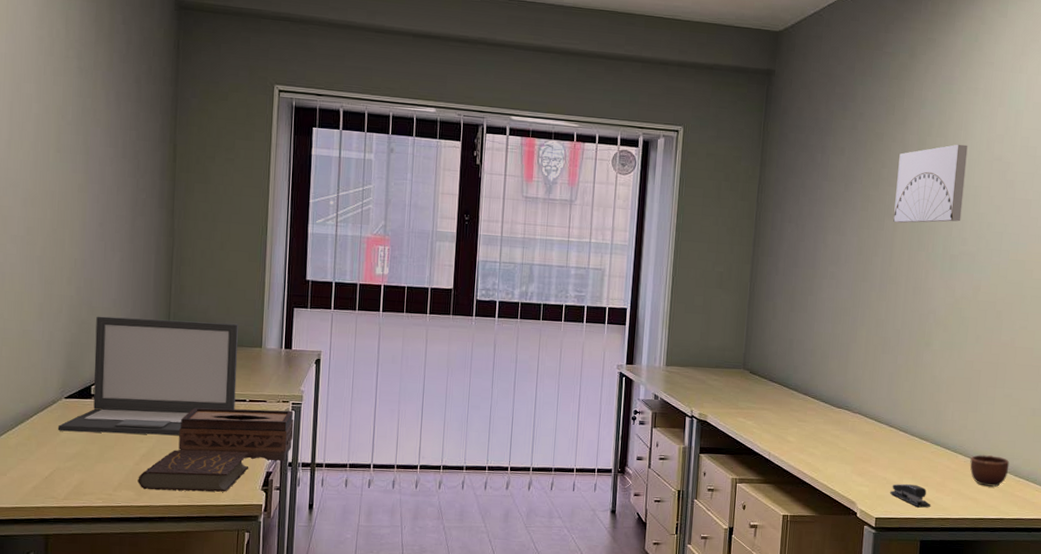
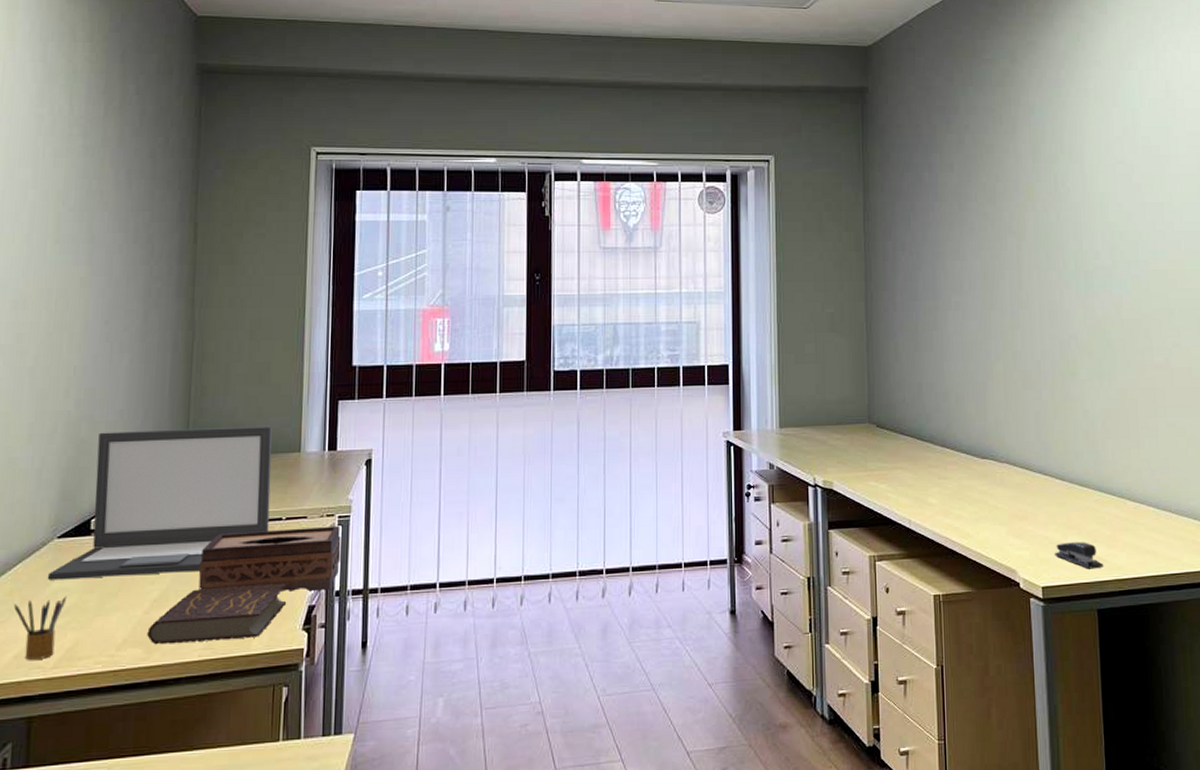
pencil box: none [31,444,74,492] -> present [13,596,67,660]
wall art: present [893,144,968,223] -> none [1013,149,1090,240]
mug: present [970,455,1010,487] -> none [1140,497,1186,535]

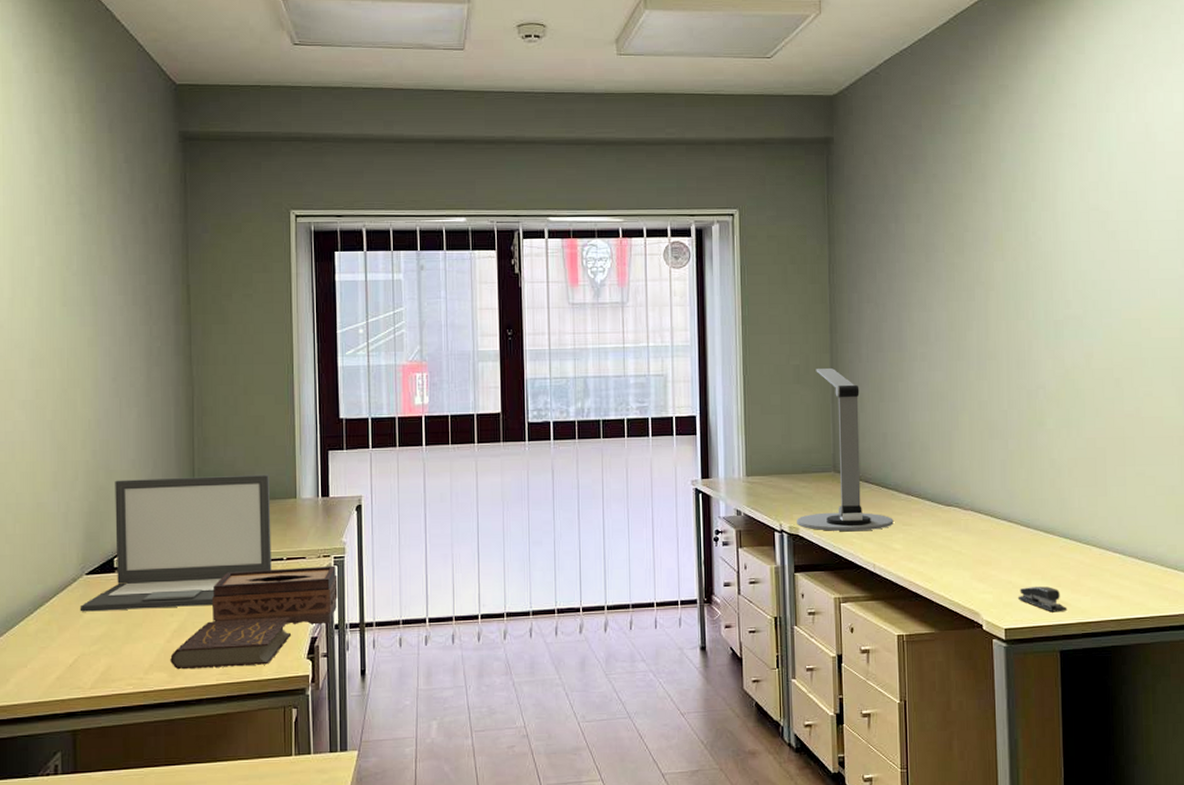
pencil box: present [13,596,67,660] -> none [52,626,98,681]
desk lamp: none [831,317,929,486] -> present [797,368,894,532]

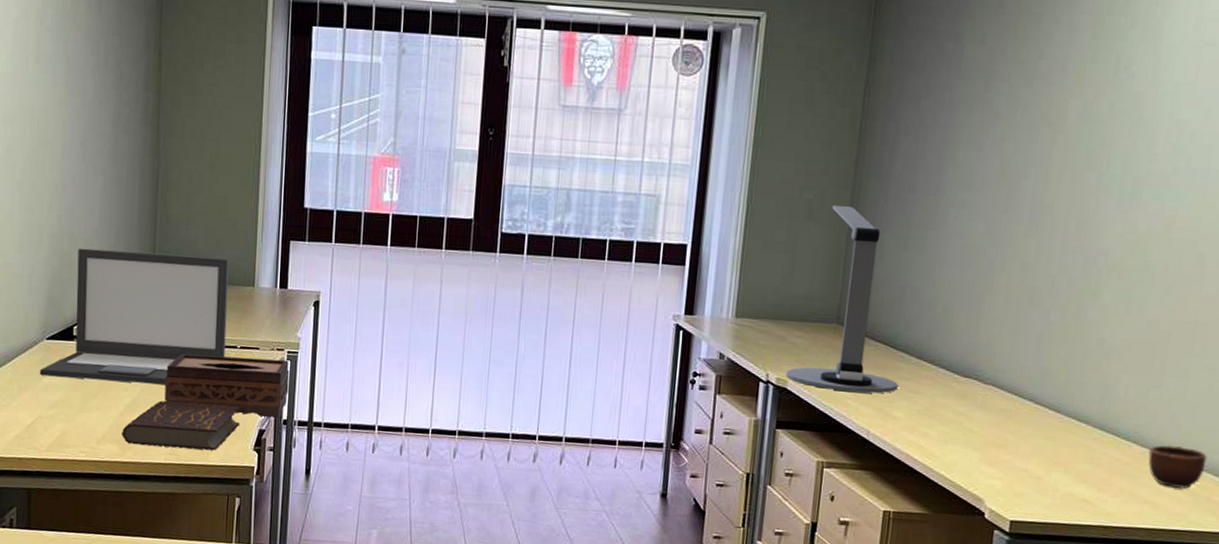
stapler: present [1017,586,1068,613] -> none [1031,478,1090,511]
mug: none [1106,544,1153,581] -> present [1148,445,1207,489]

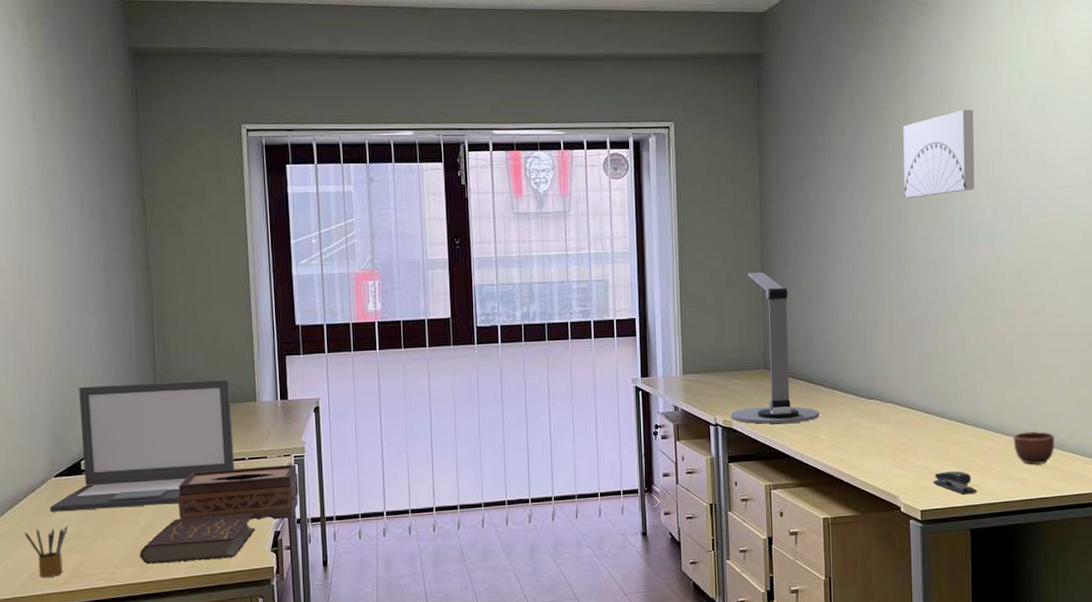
pencil box: none [13,390,56,442] -> present [24,525,68,577]
stapler: none [1031,478,1090,511] -> present [932,471,978,495]
wall art: none [1052,25,1166,134] -> present [903,109,975,198]

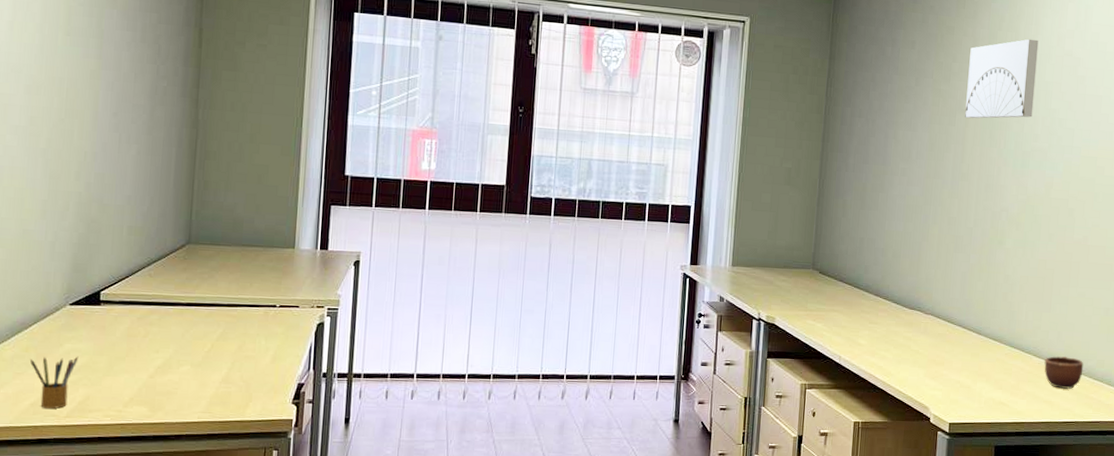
laptop: present [49,379,235,512] -> none [60,214,269,345]
book: present [139,513,256,565] -> none [152,360,279,407]
tissue box: present [178,464,299,520] -> none [199,314,330,372]
desk lamp: present [730,273,820,424] -> none [774,173,862,325]
stapler: present [932,471,978,495] -> none [963,387,1006,412]

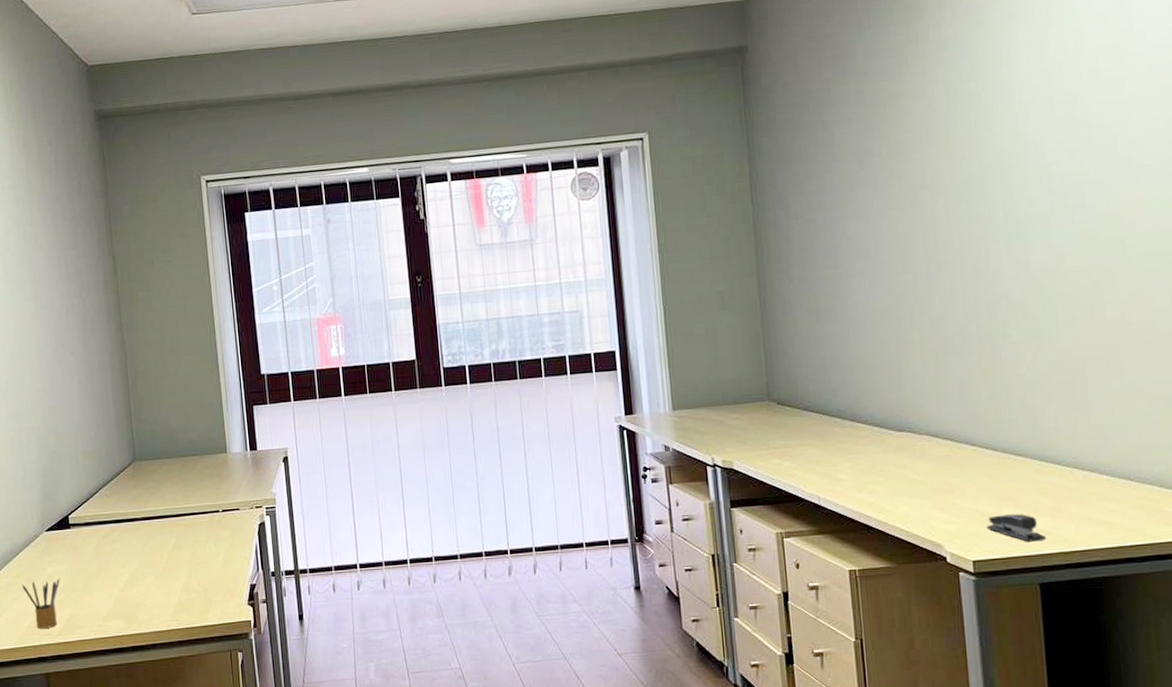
stapler: none [963,387,1006,412] -> present [986,514,1047,542]
wall art: present [965,39,1039,119] -> none [924,83,1022,195]
mug: present [1044,356,1084,389] -> none [1091,464,1149,505]

